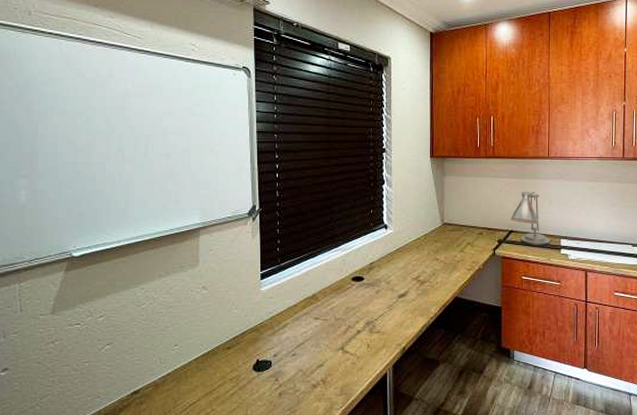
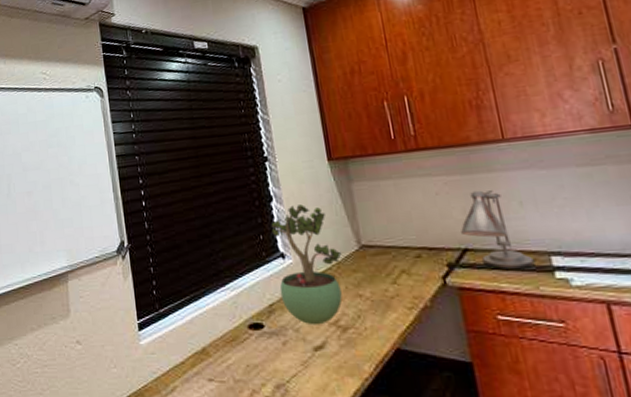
potted plant: none [380,189,429,279] -> present [271,204,343,325]

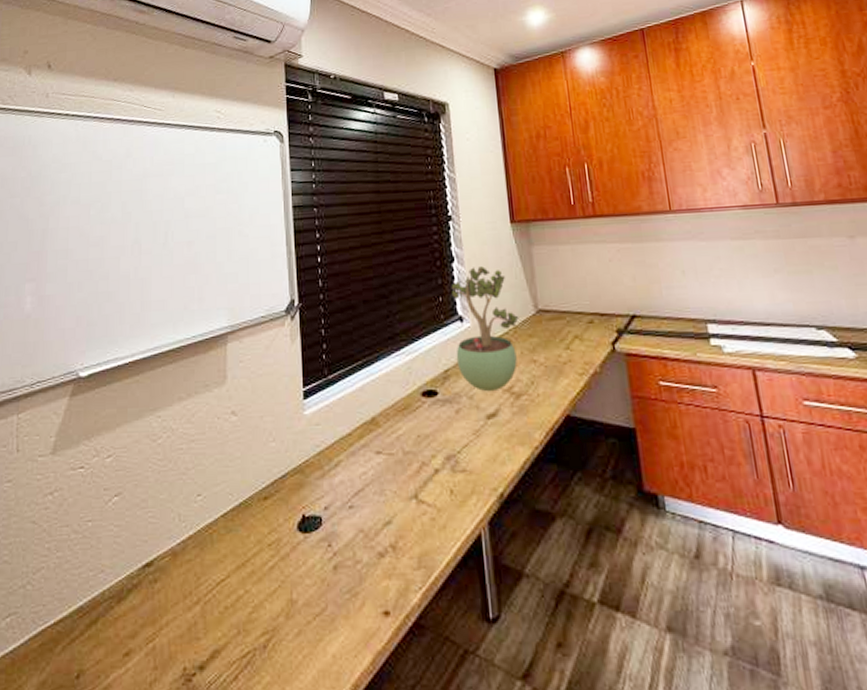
desk lamp: present [461,190,536,269] -> none [630,258,695,336]

